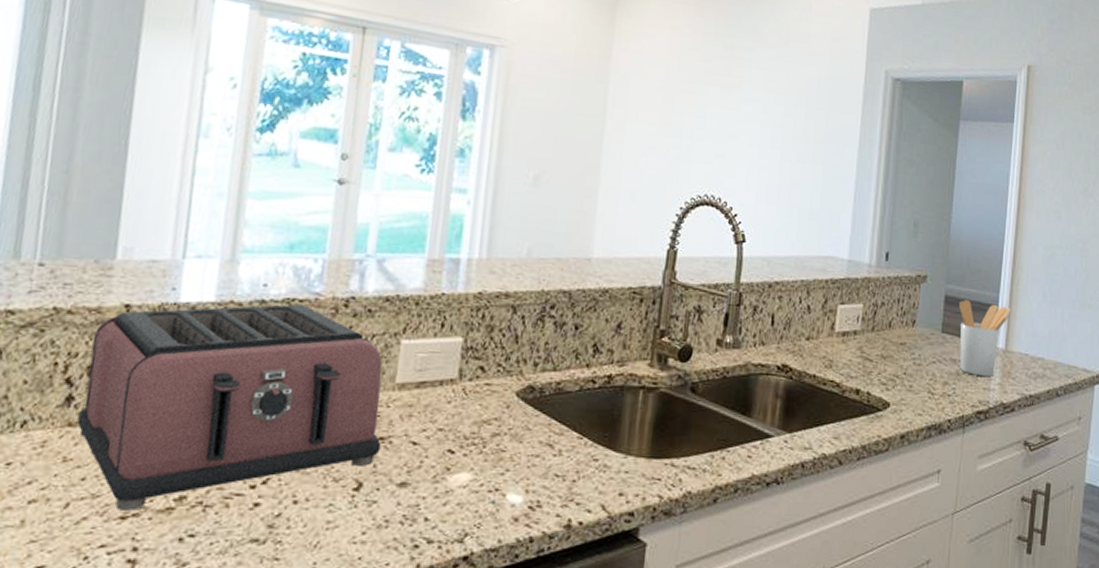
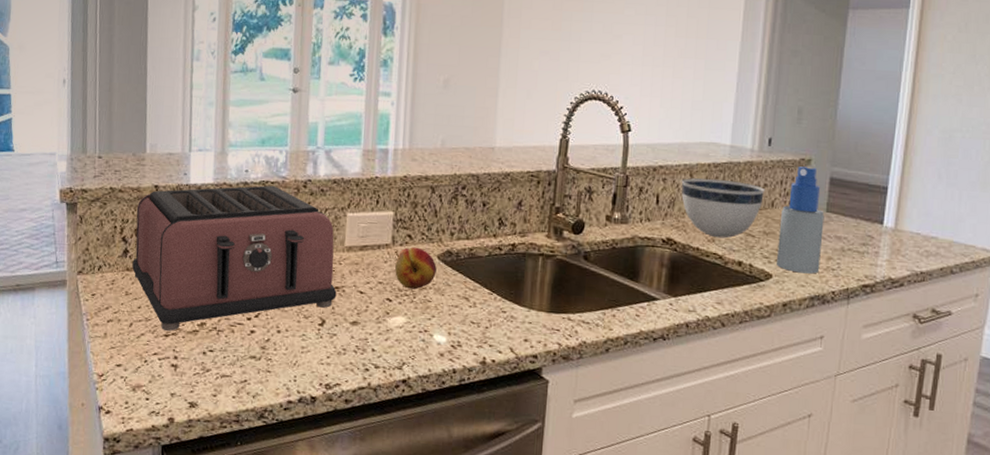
fruit: none [460,382,515,437] -> present [395,247,437,290]
bowl: none [798,295,883,364] -> present [681,178,766,239]
spray bottle: none [894,283,940,401] -> present [777,166,824,274]
utensil holder: present [959,300,1012,376] -> none [844,182,903,253]

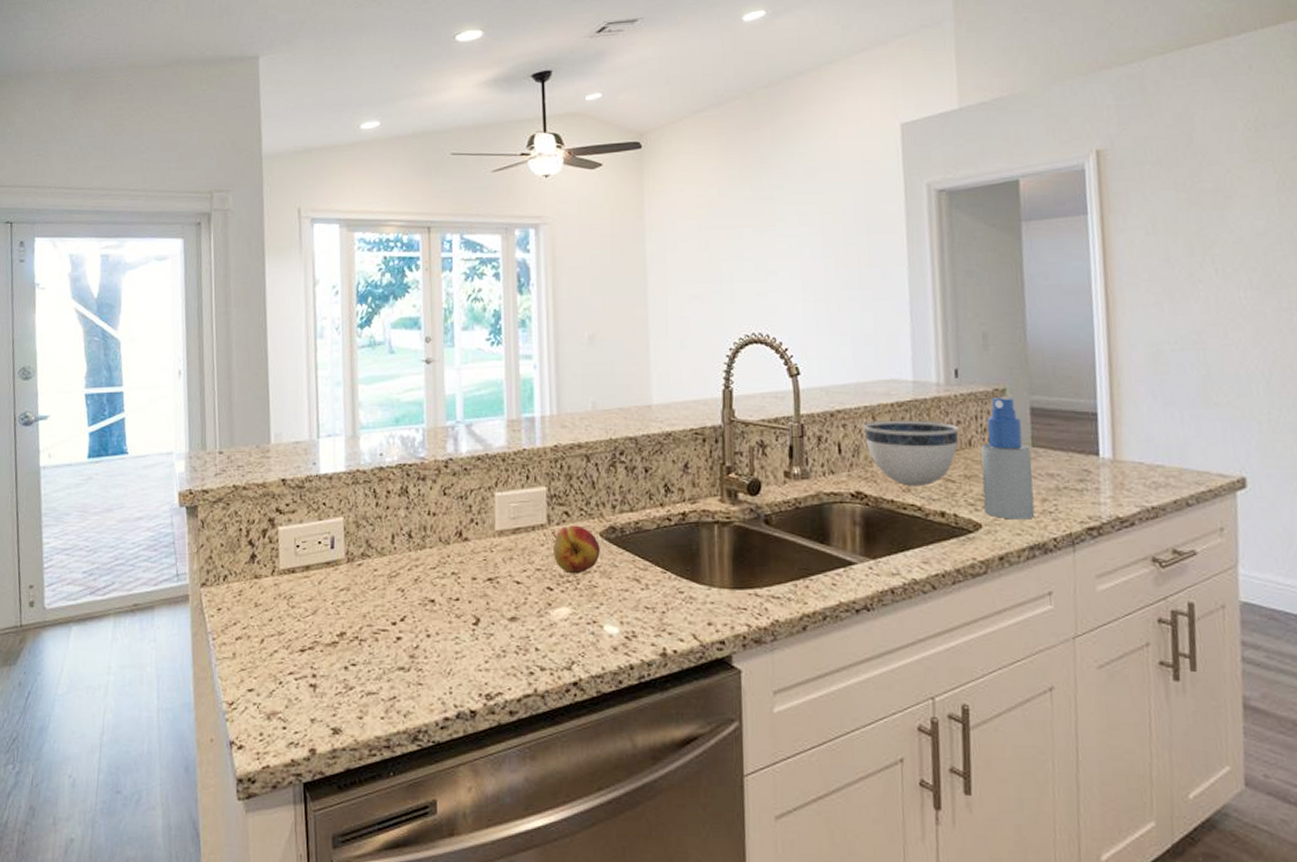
toaster: present [132,185,337,331] -> none [261,468,490,645]

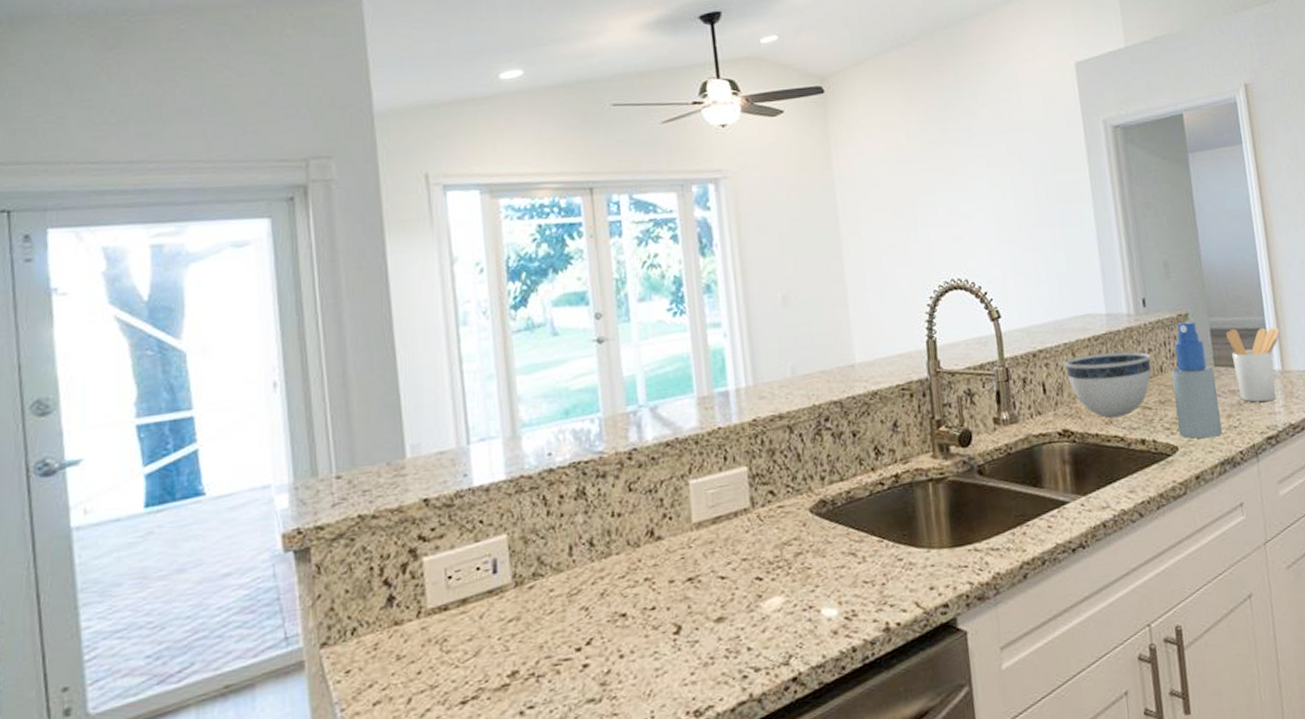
fruit: present [554,525,600,574] -> none [759,504,812,559]
utensil holder: none [1049,410,1115,489] -> present [1226,327,1280,402]

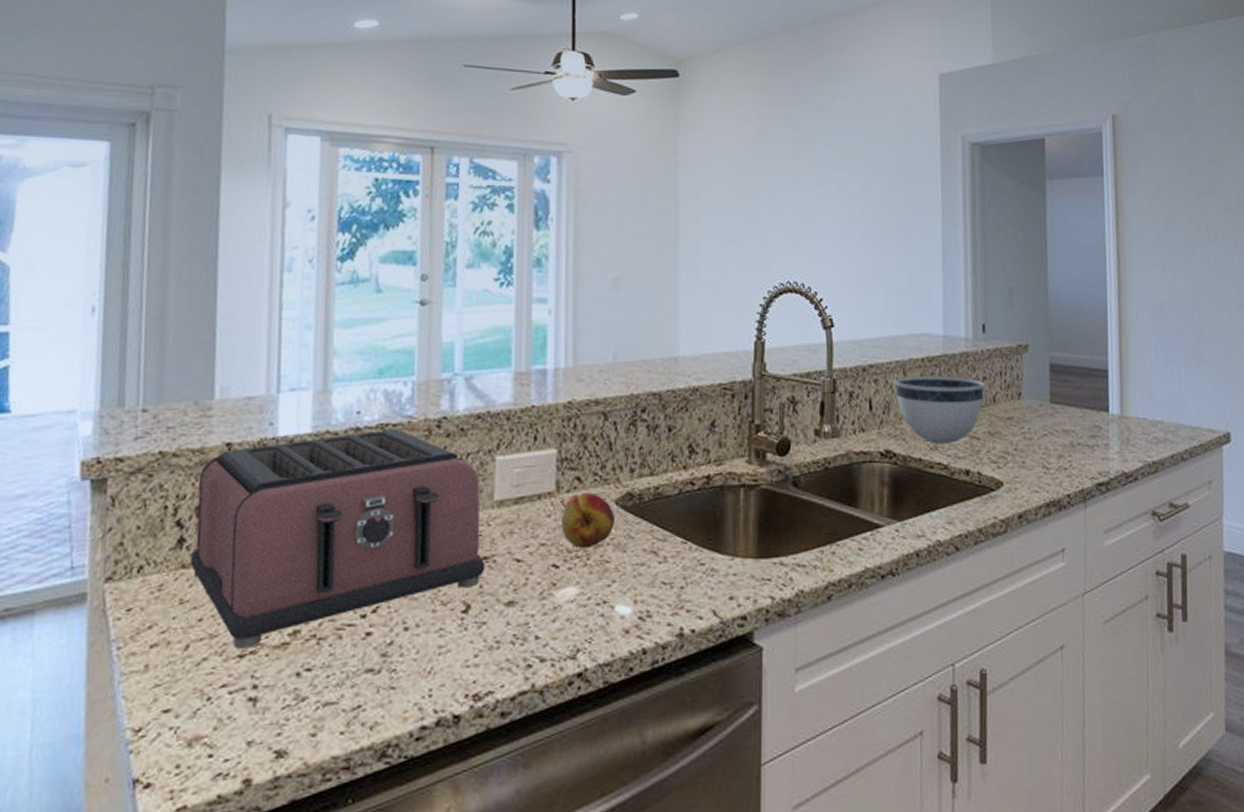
toaster: none [400,465,692,696] -> present [190,428,485,649]
fruit: none [759,504,812,559] -> present [562,492,615,549]
spray bottle: present [1171,321,1223,439] -> none [1004,354,1052,477]
utensil holder: present [1226,327,1280,402] -> none [1066,367,1123,445]

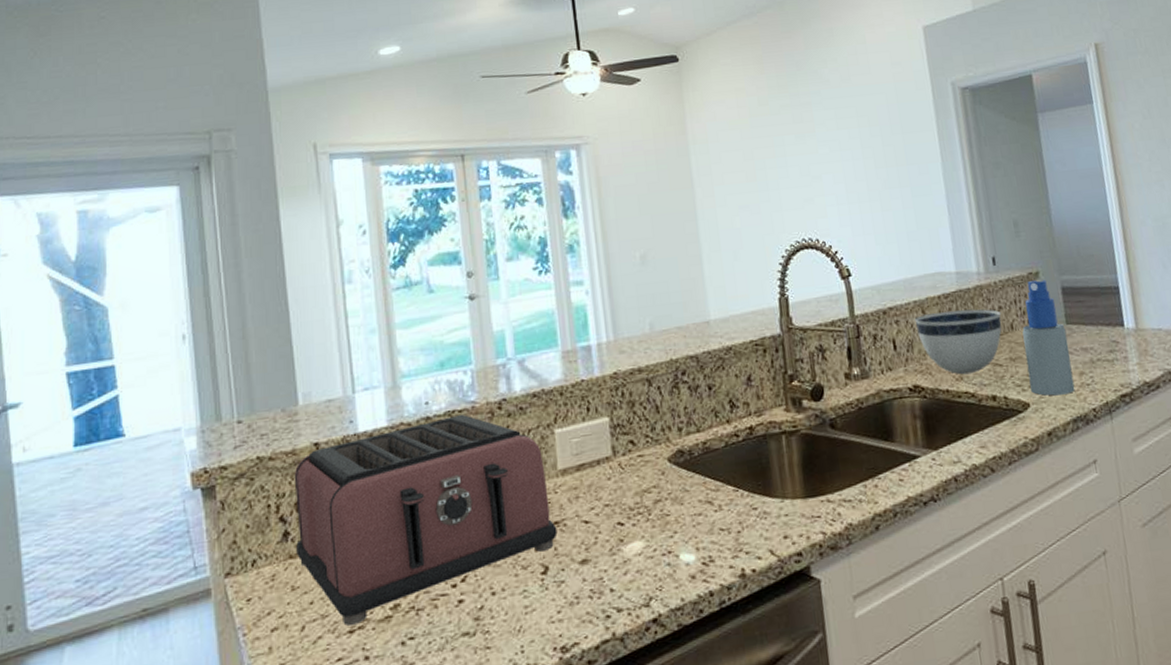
fruit: present [562,492,615,549] -> none [621,453,670,506]
spray bottle: none [1004,354,1052,477] -> present [1022,279,1075,396]

